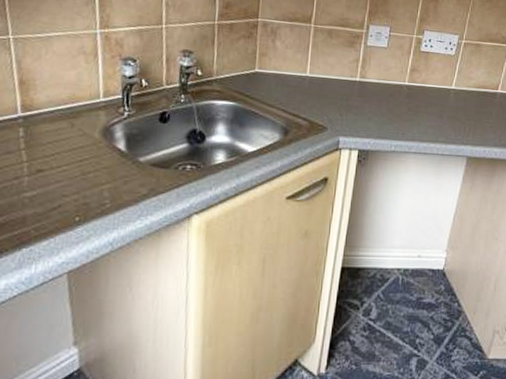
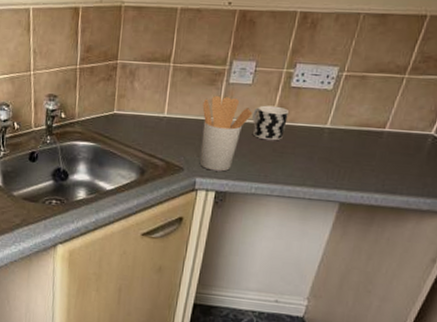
utensil holder: none [342,57,389,130] -> present [199,96,253,172]
cup: none [389,67,421,101] -> present [252,105,290,141]

